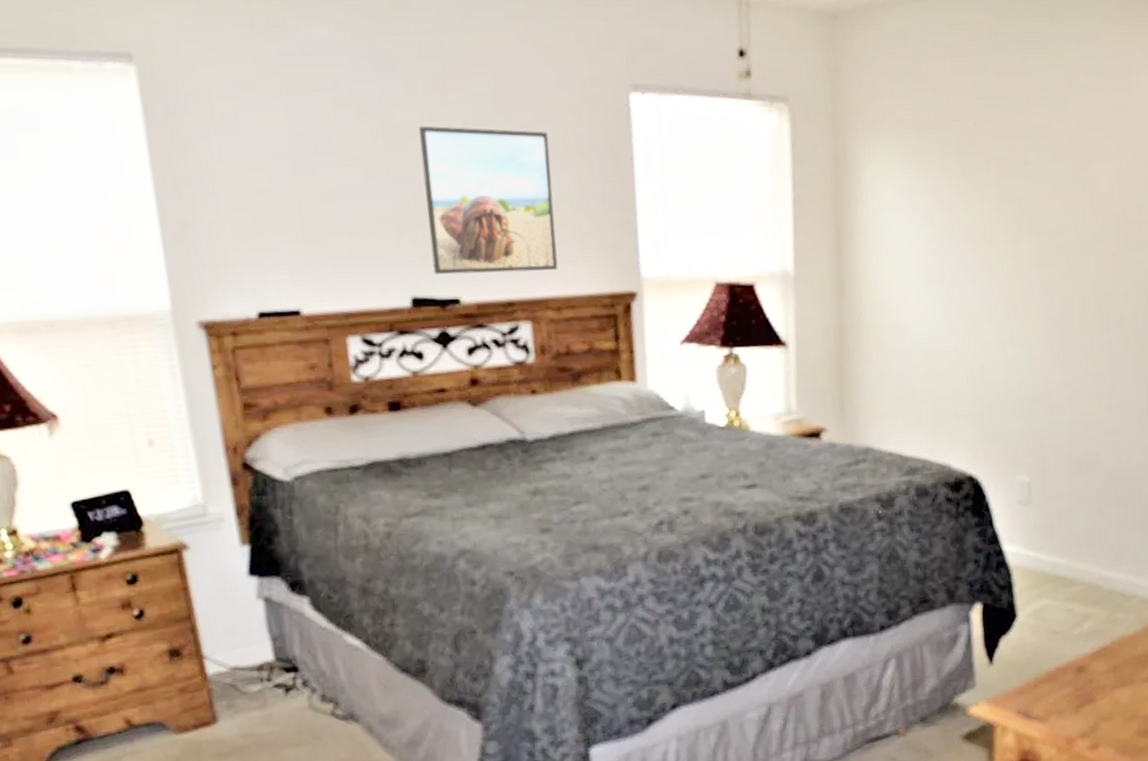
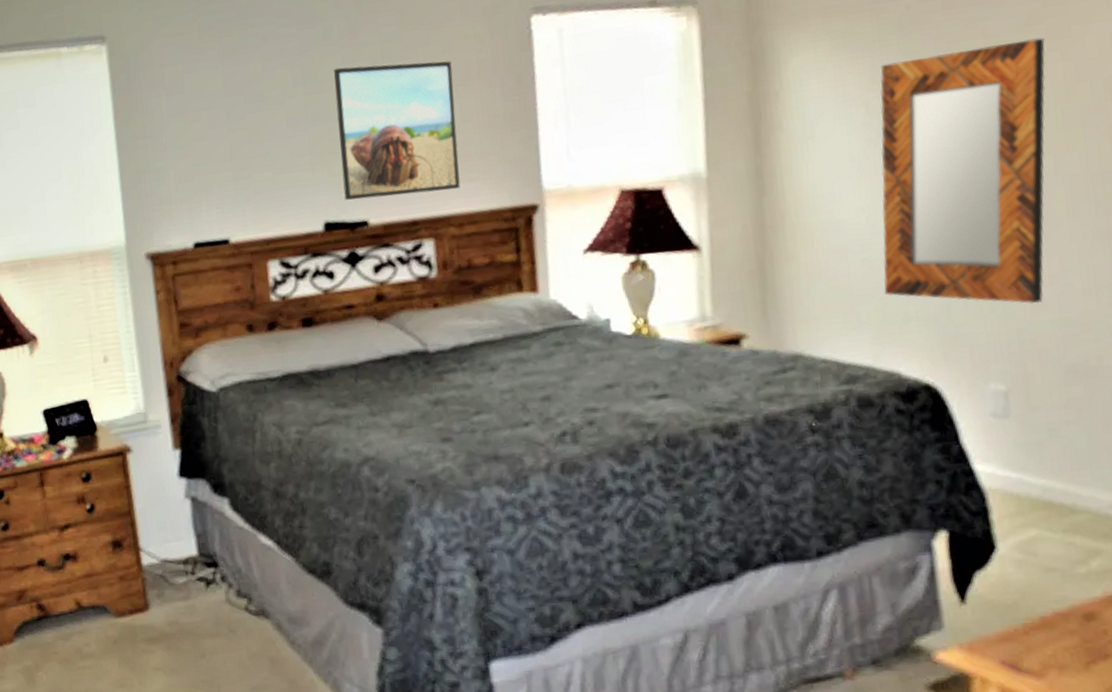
home mirror: none [940,170,1070,407] -> present [880,37,1046,304]

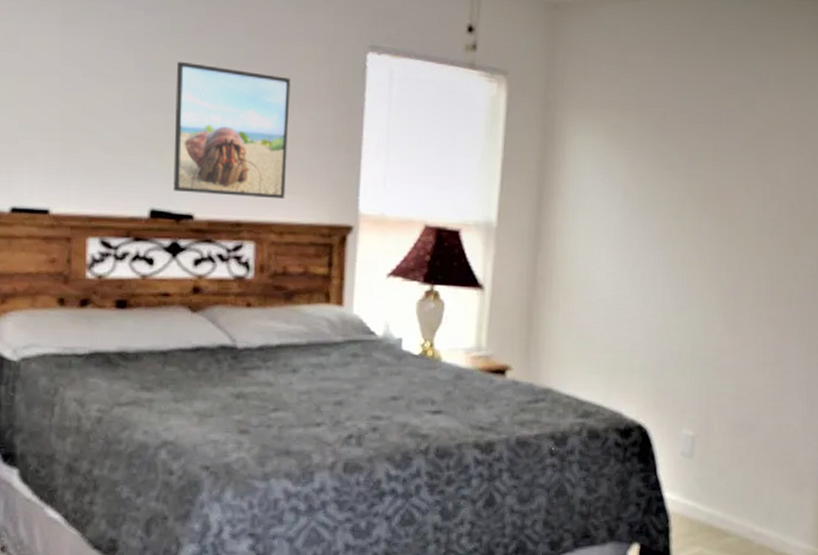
home mirror: present [880,37,1046,304] -> none [618,158,754,370]

